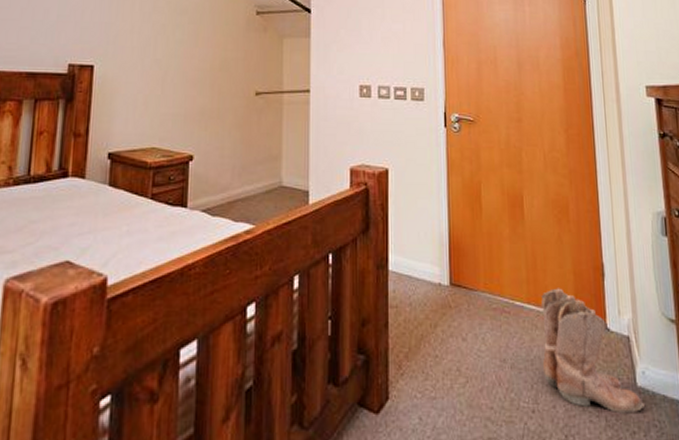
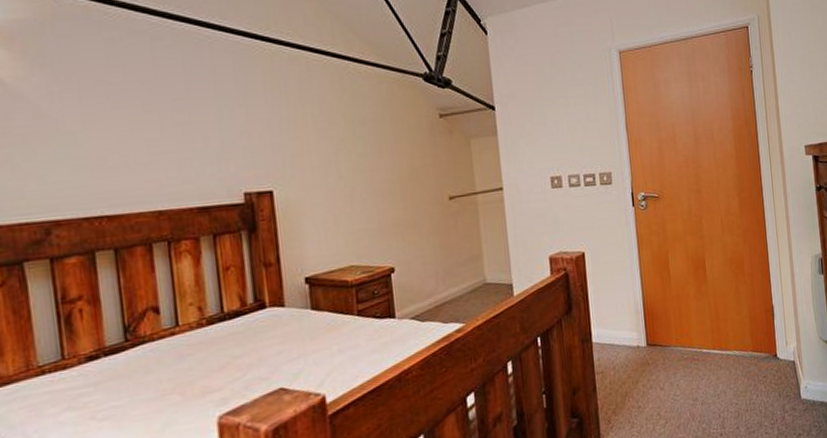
boots: present [541,288,644,413] -> none [724,331,807,423]

